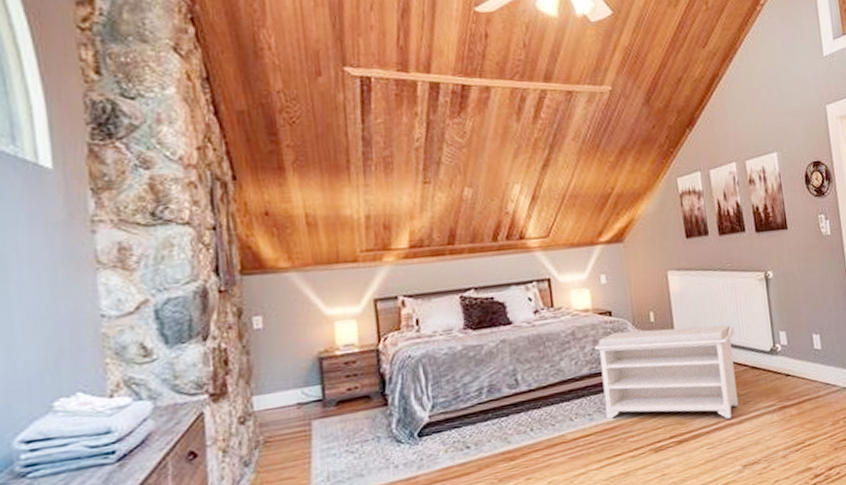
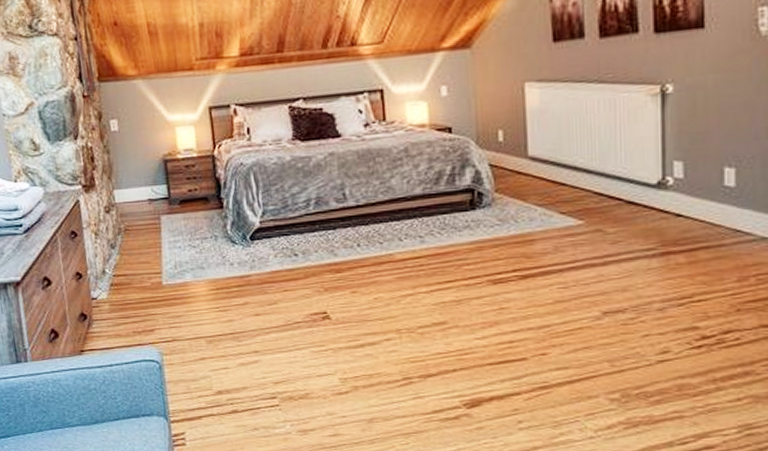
bench: present [594,325,739,420] -> none [429,149,609,258]

